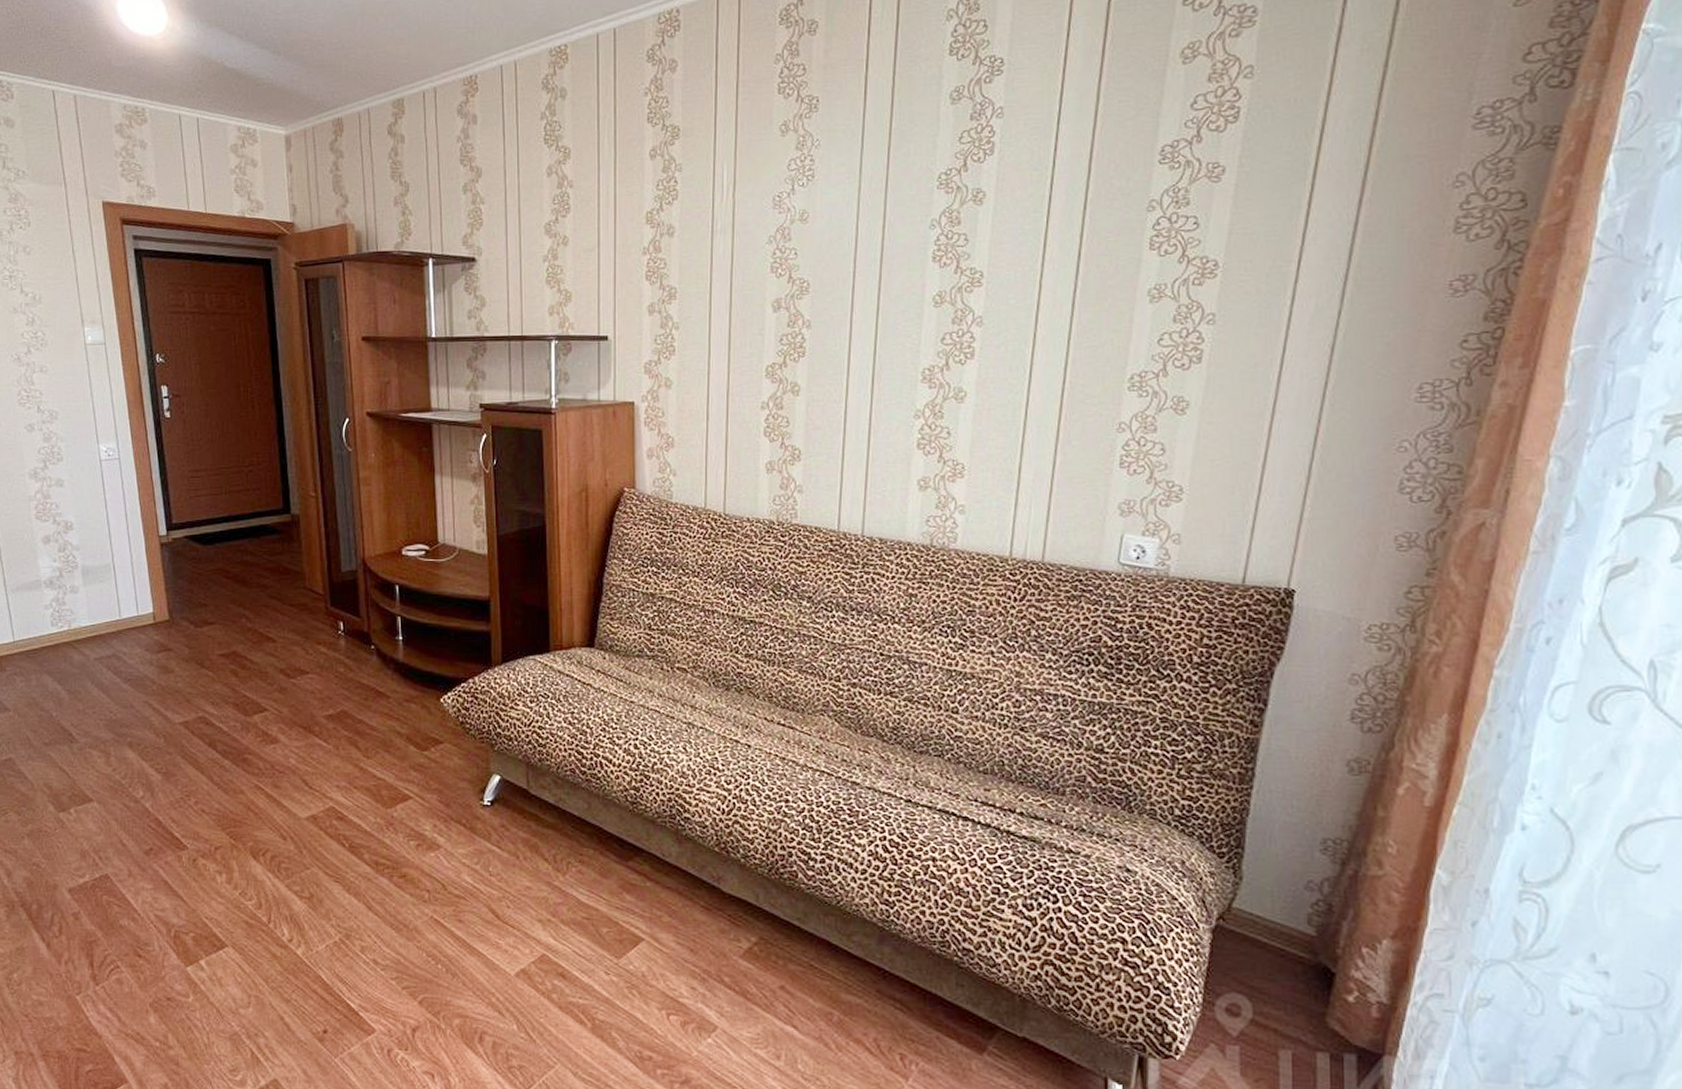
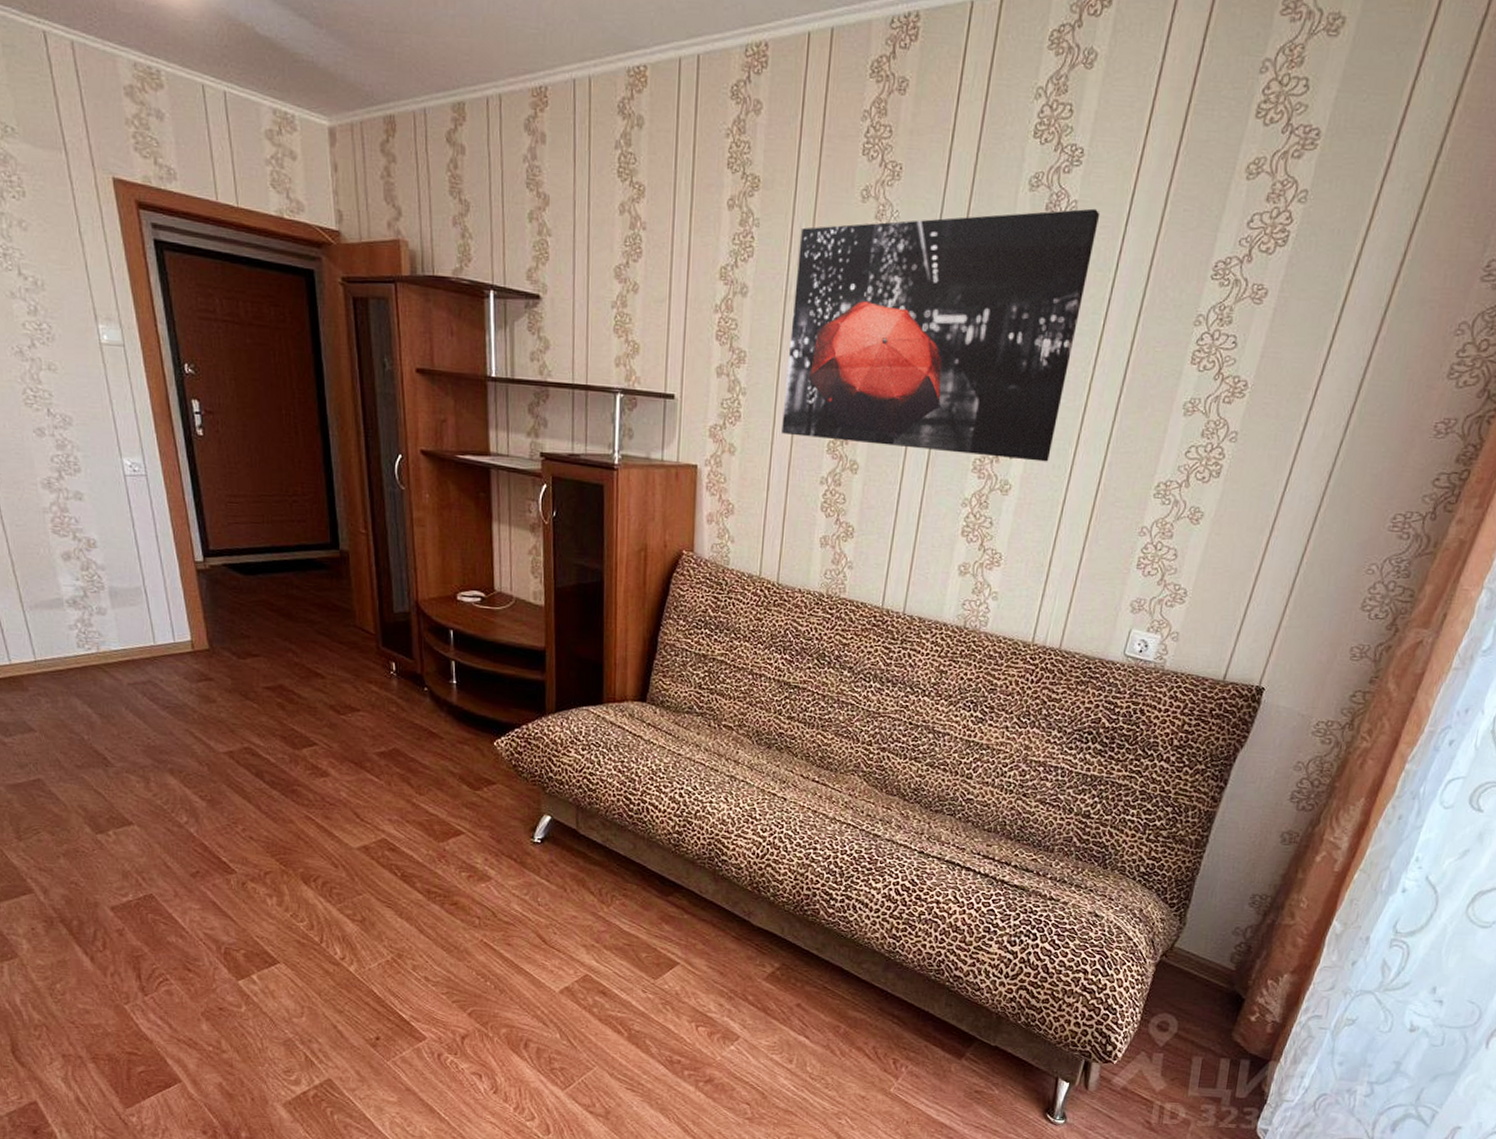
wall art: none [717,112,1029,365] -> present [782,208,1101,462]

